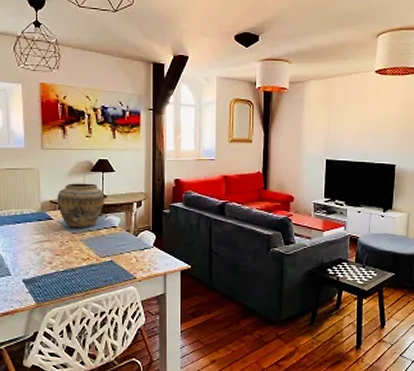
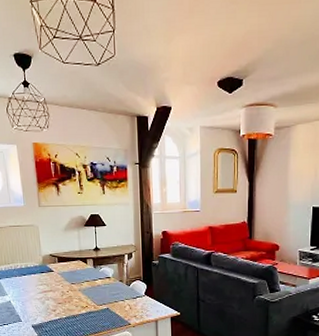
vase: present [57,183,105,228] -> none [55,237,99,279]

